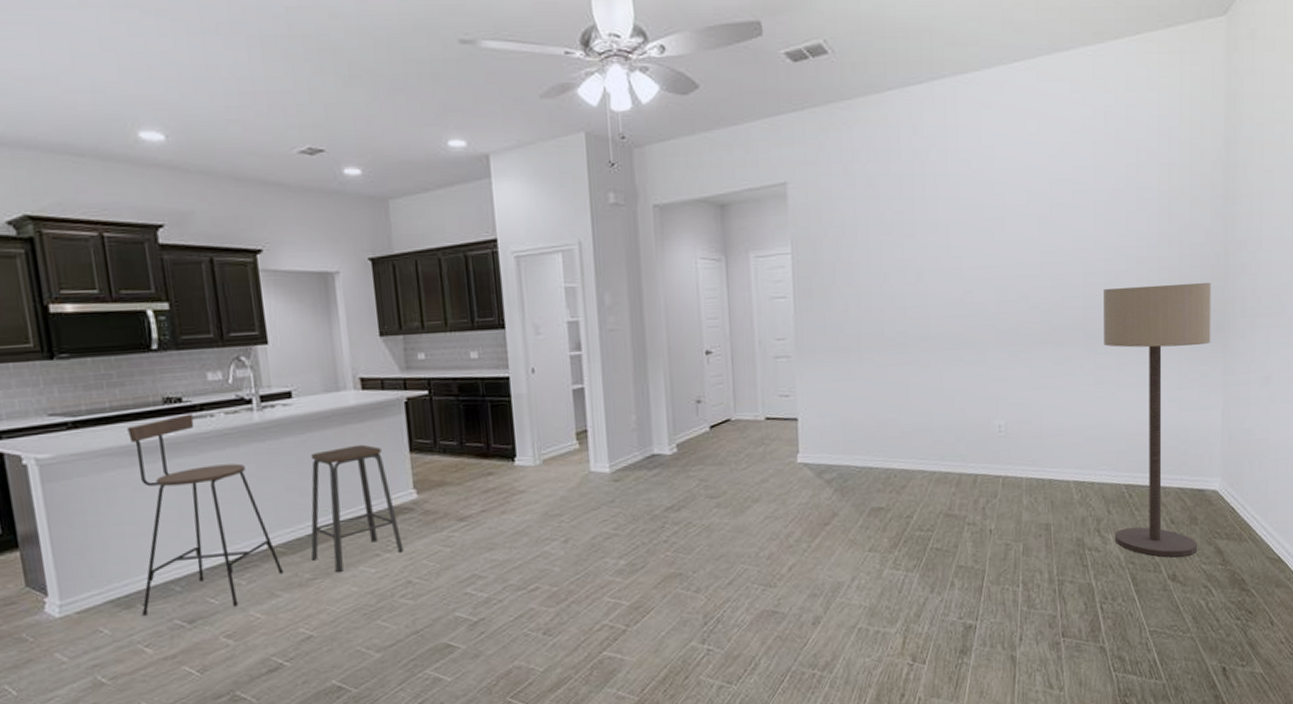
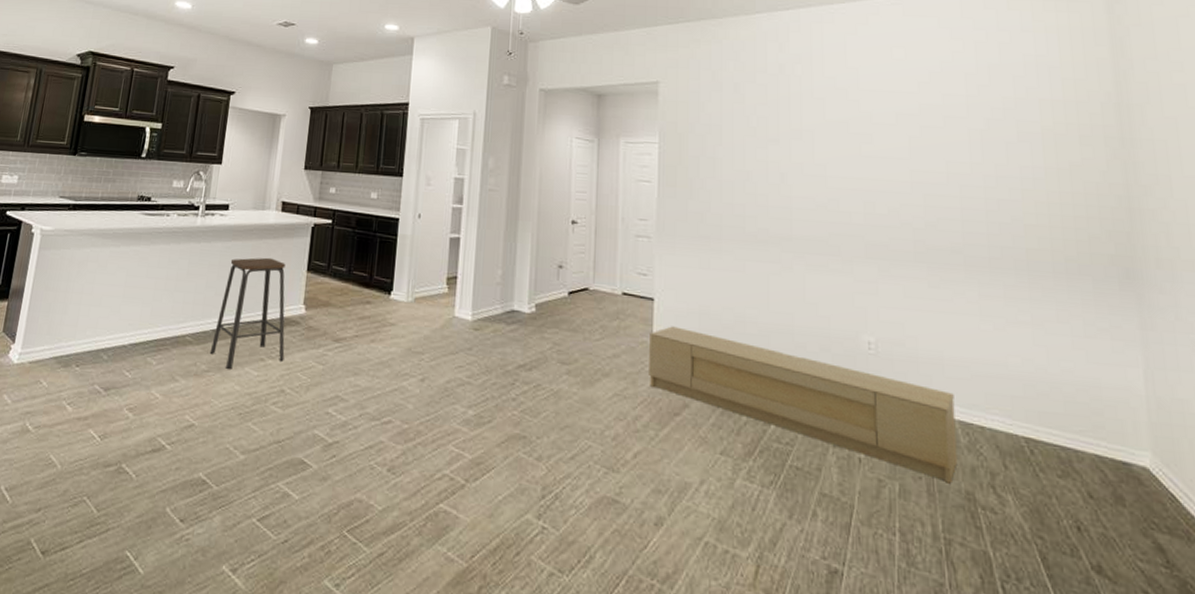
bar stool: present [127,414,284,616] -> none [73,211,187,383]
tv stand: none [796,442,1071,535] -> present [649,326,958,484]
floor lamp: present [1104,282,1211,558] -> none [984,215,1129,546]

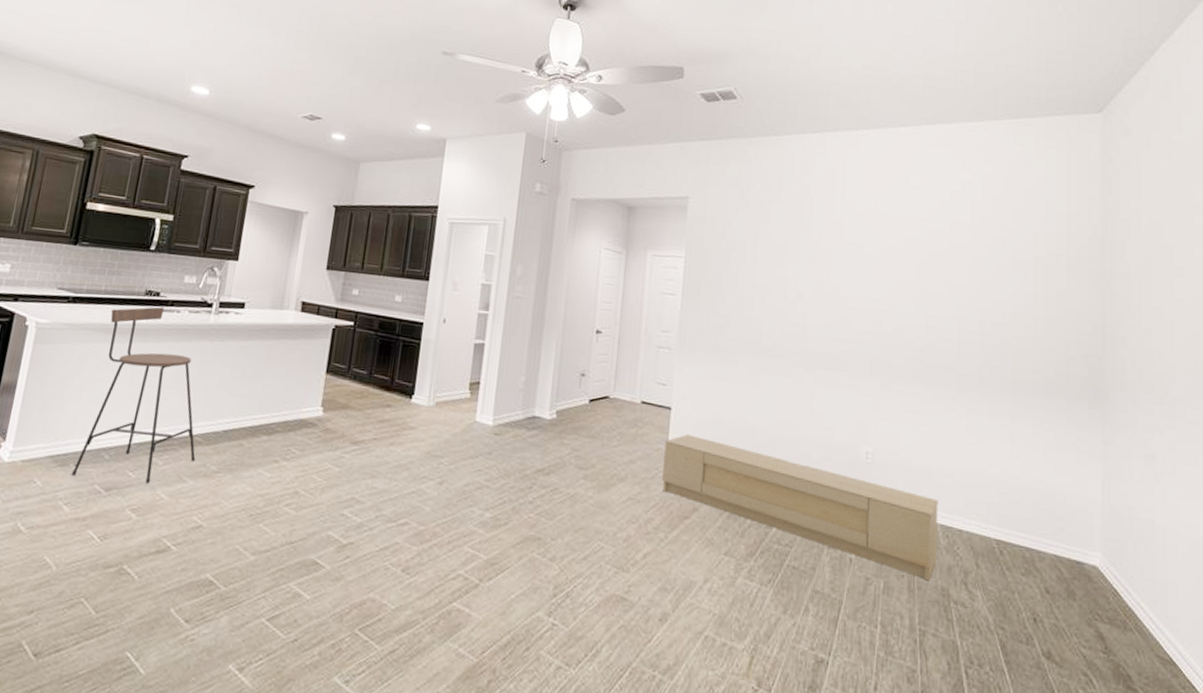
bar stool: none [73,211,187,383] -> present [71,307,196,484]
bar stool: present [209,257,286,369] -> none [220,358,304,470]

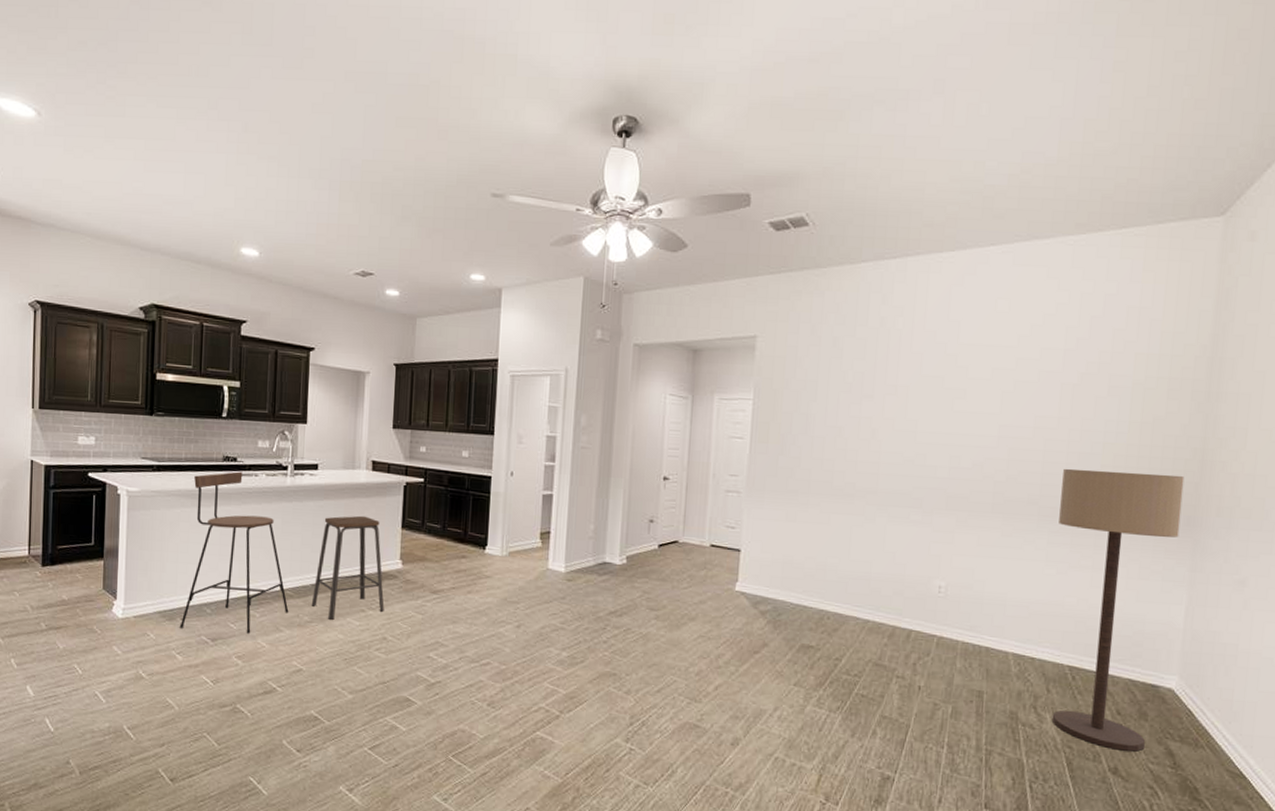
bar stool: none [220,358,304,470] -> present [311,515,385,620]
tv stand: present [662,434,938,581] -> none [732,574,1011,706]
floor lamp: none [977,337,1089,634] -> present [1051,468,1185,752]

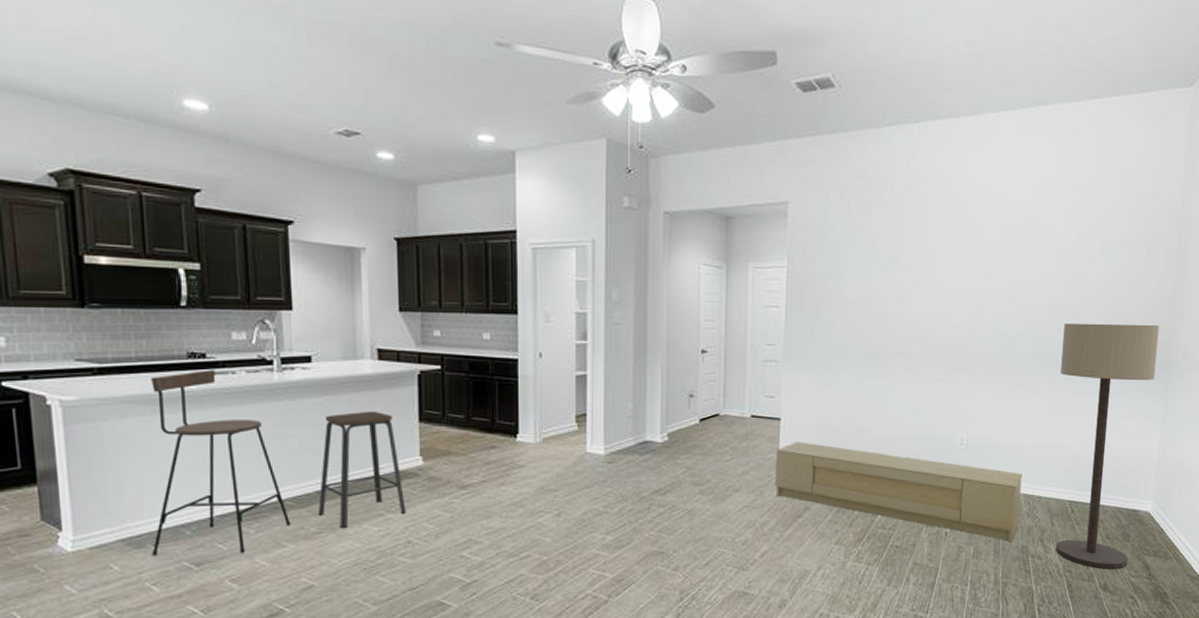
tv stand: none [732,574,1011,706] -> present [775,442,1022,542]

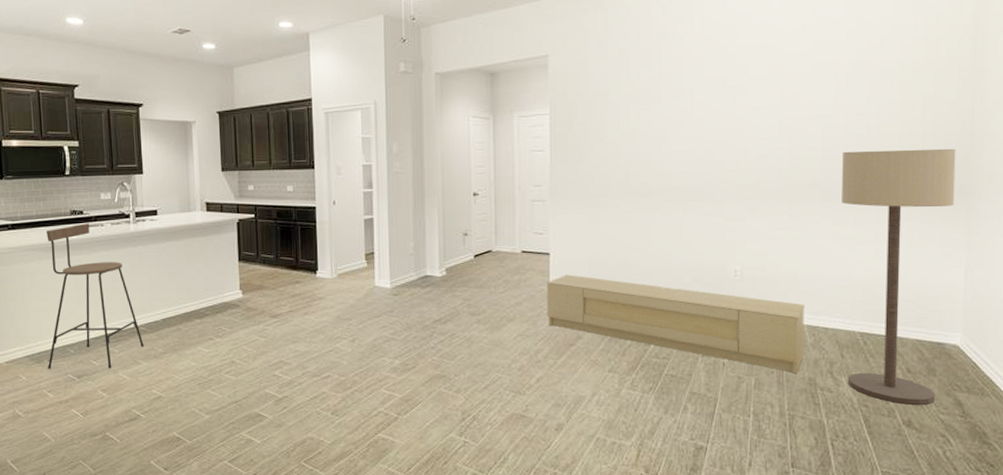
bar stool: present [317,411,406,528] -> none [163,253,230,349]

